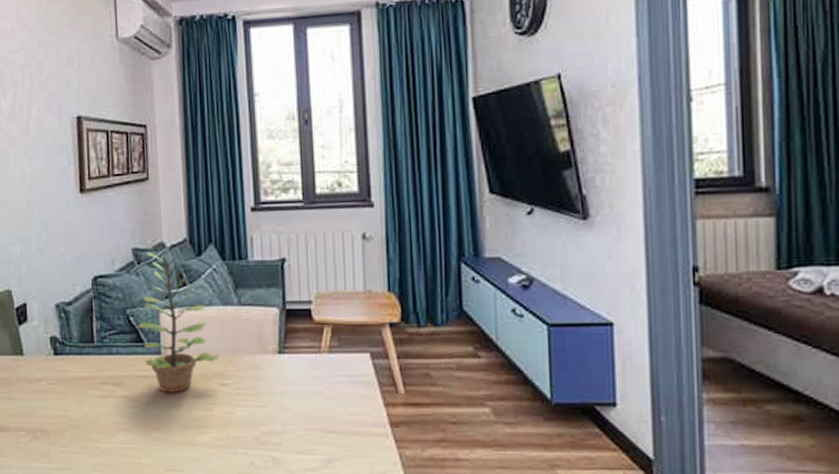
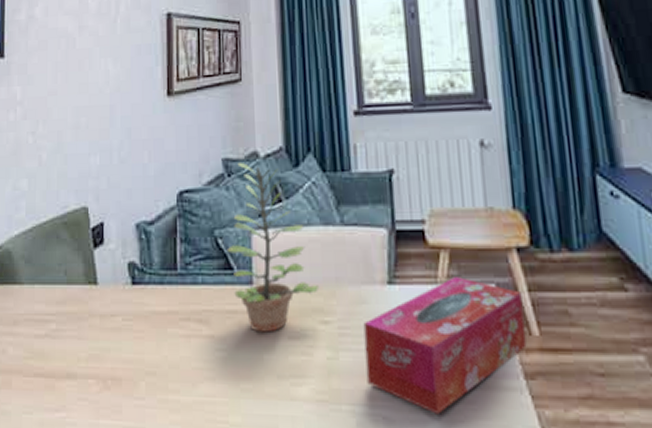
tissue box: none [257,347,394,455] -> present [363,277,527,414]

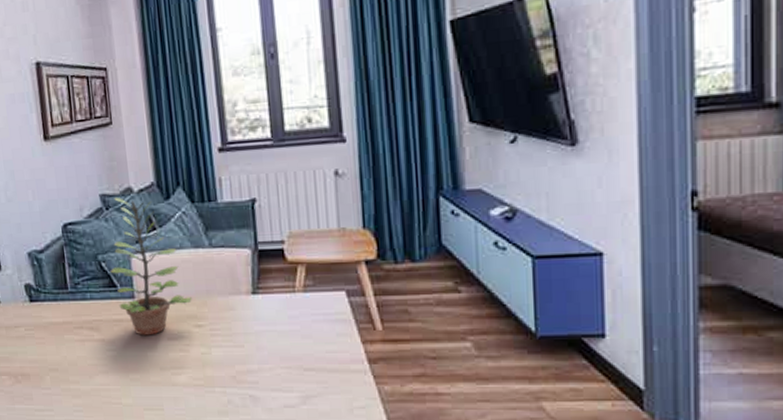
tissue box: present [363,277,527,414] -> none [231,286,371,392]

